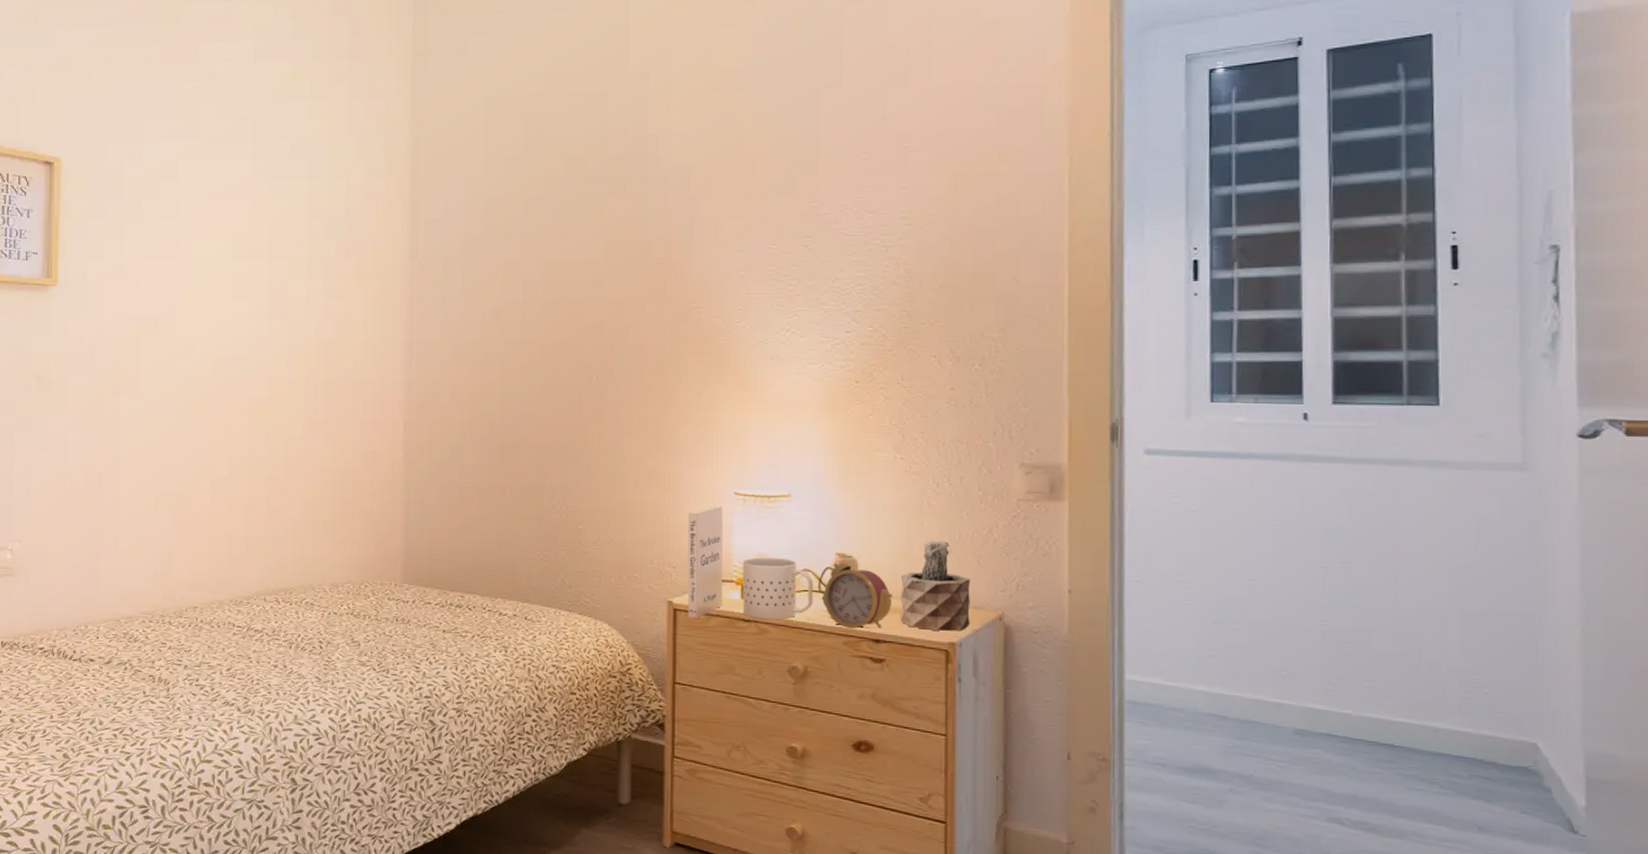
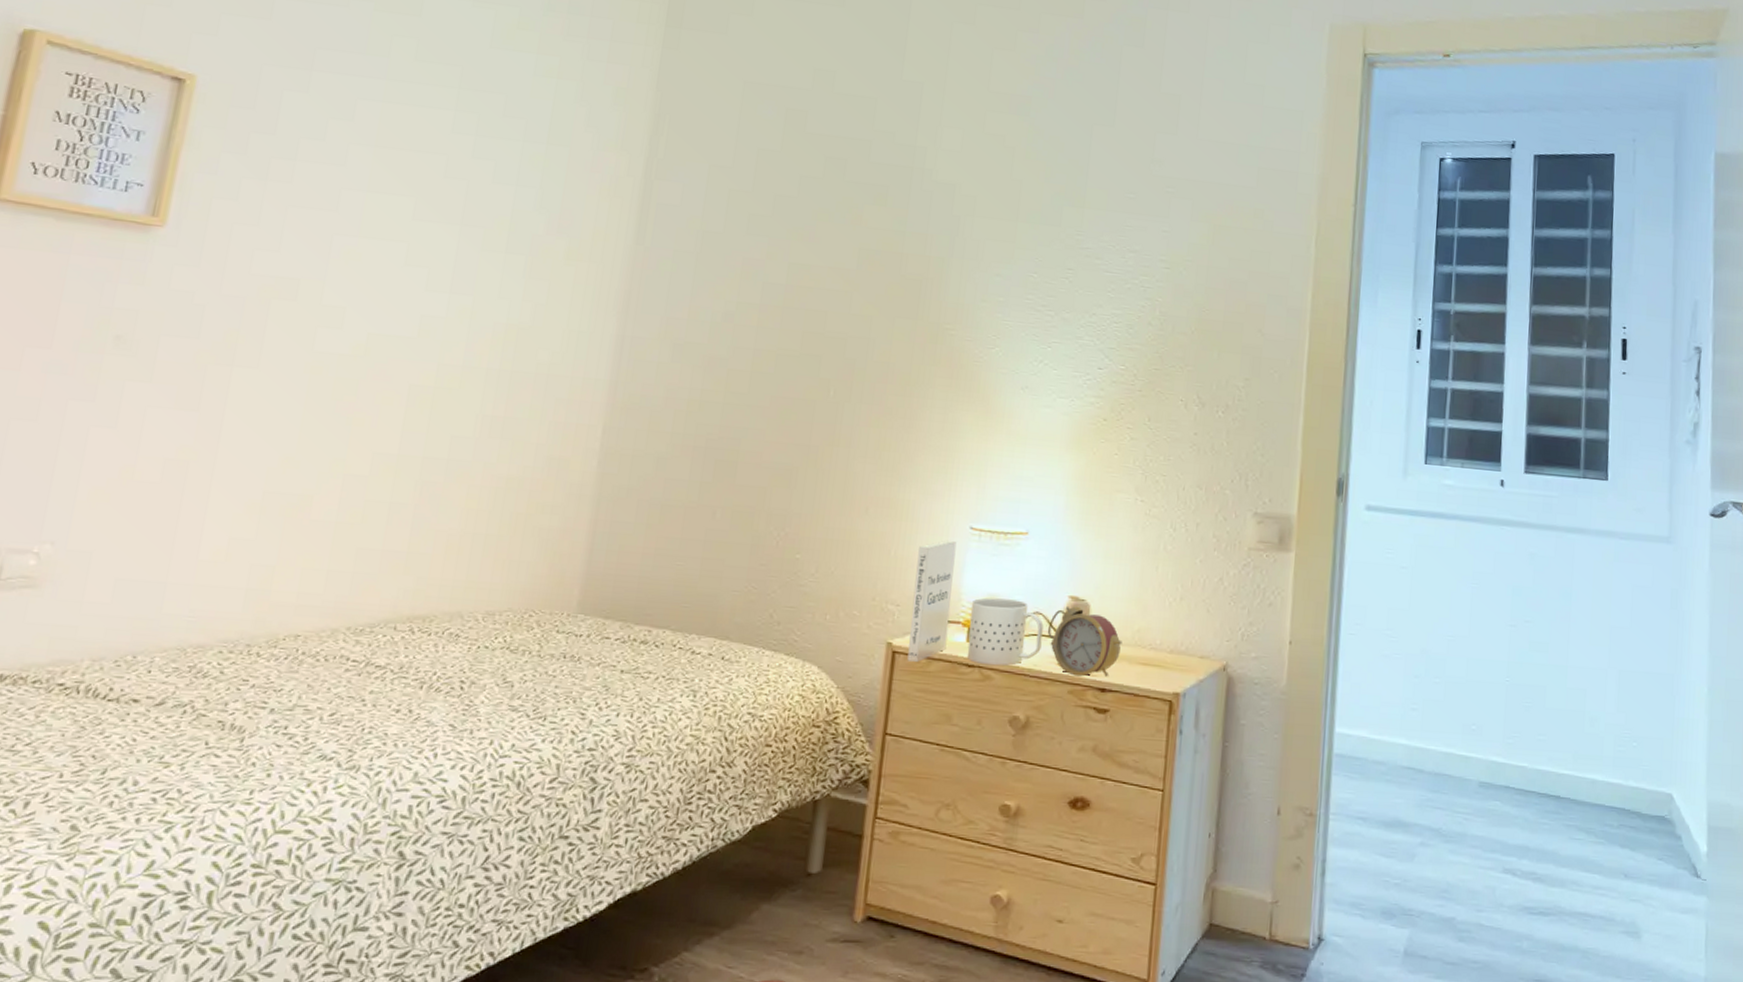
succulent plant: present [900,539,971,632] -> none [1128,585,1199,681]

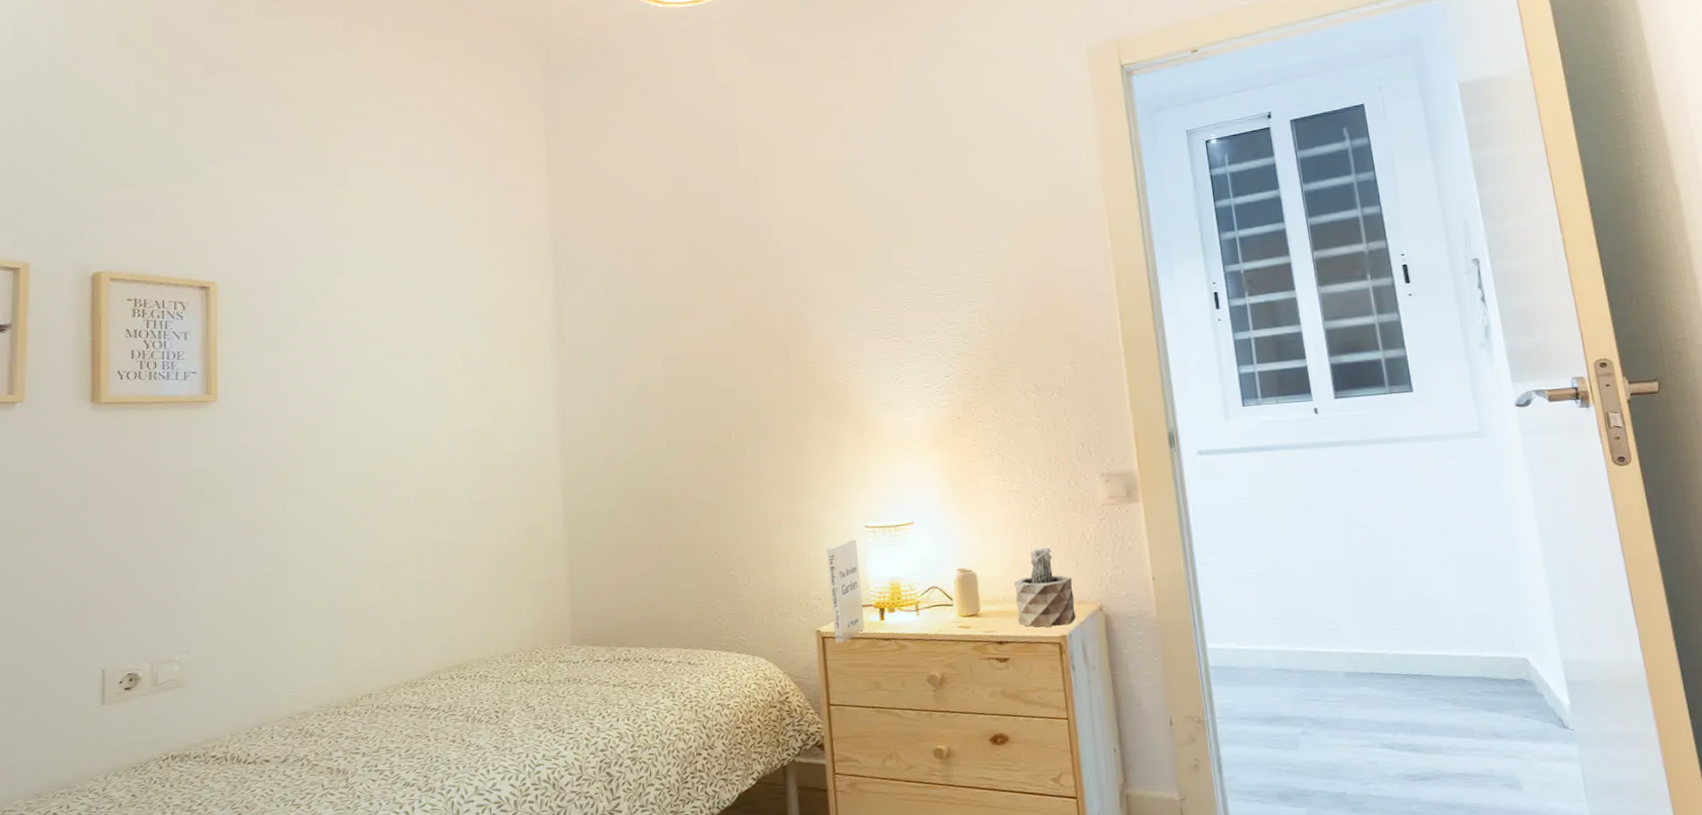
mug: present [966,597,1044,667] -> none [878,579,943,637]
alarm clock: present [1047,606,1122,677] -> none [945,576,1010,635]
succulent plant: none [1128,585,1199,681] -> present [1015,547,1076,628]

